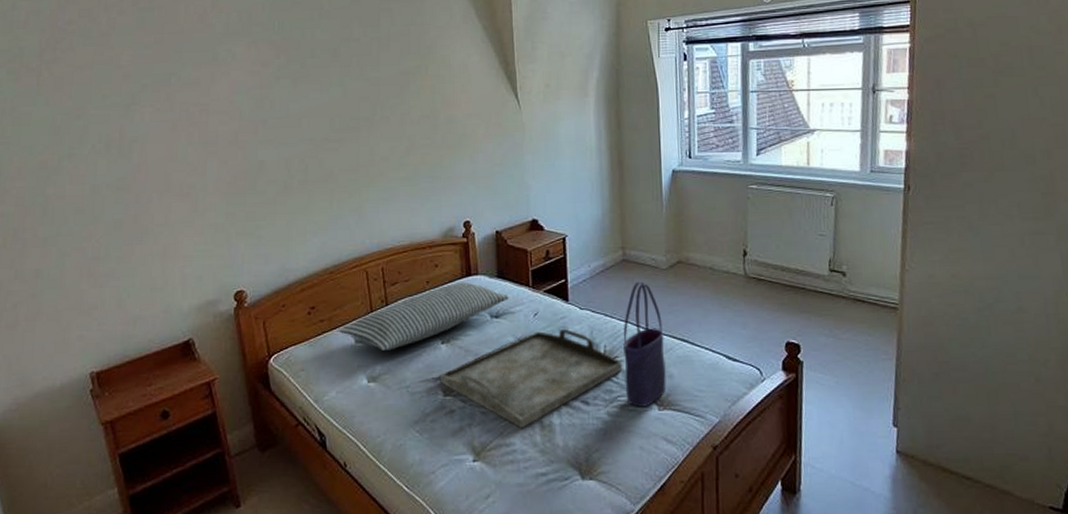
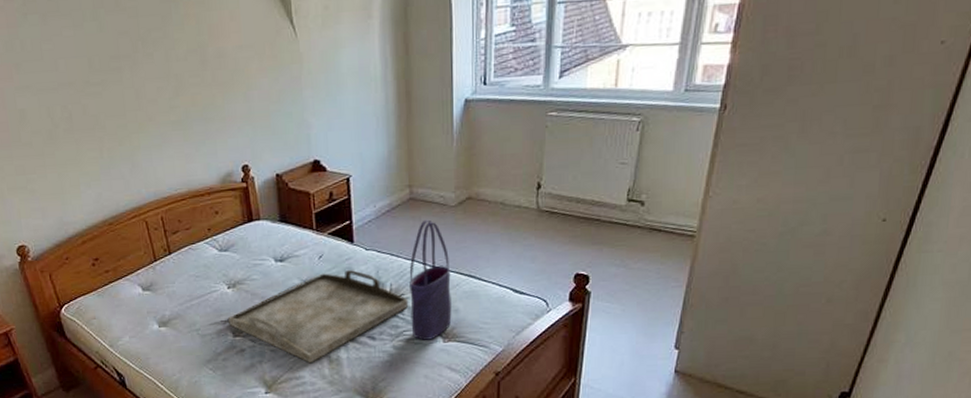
pillow: present [339,282,510,351] -> none [125,228,294,298]

